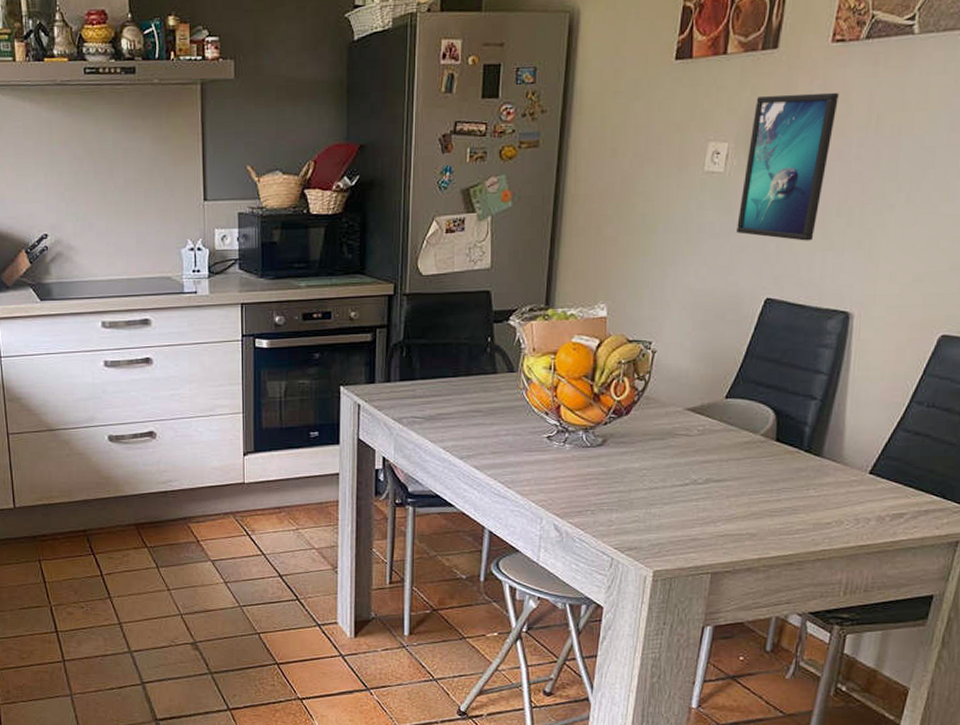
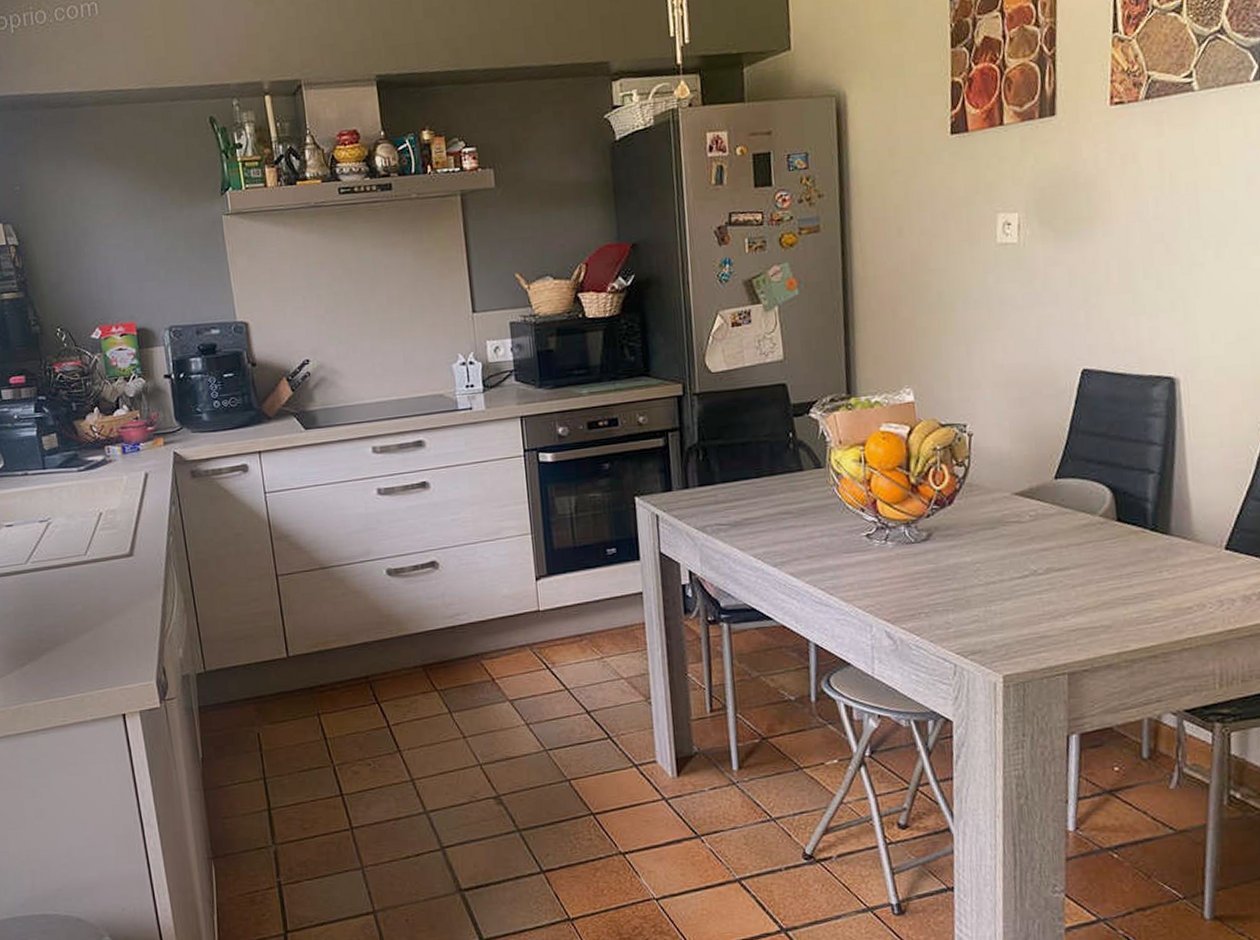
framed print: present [736,92,839,241] -> none [1039,154,1127,307]

